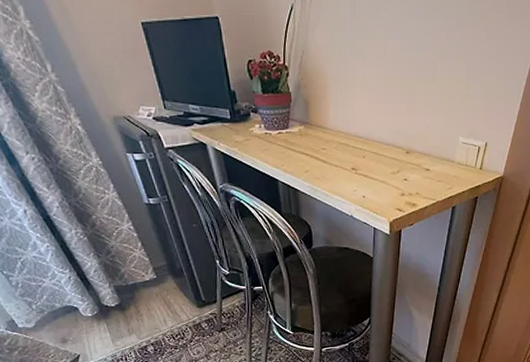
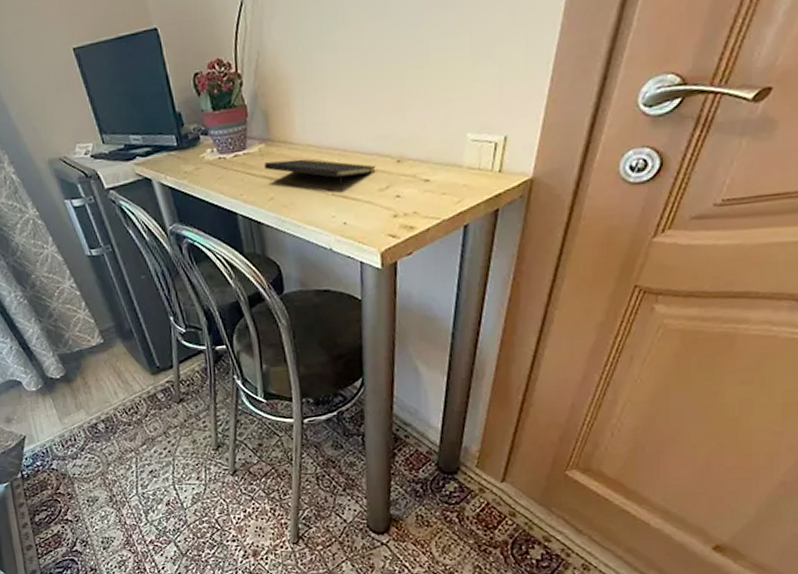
notepad: none [303,142,390,171] -> present [264,158,376,191]

